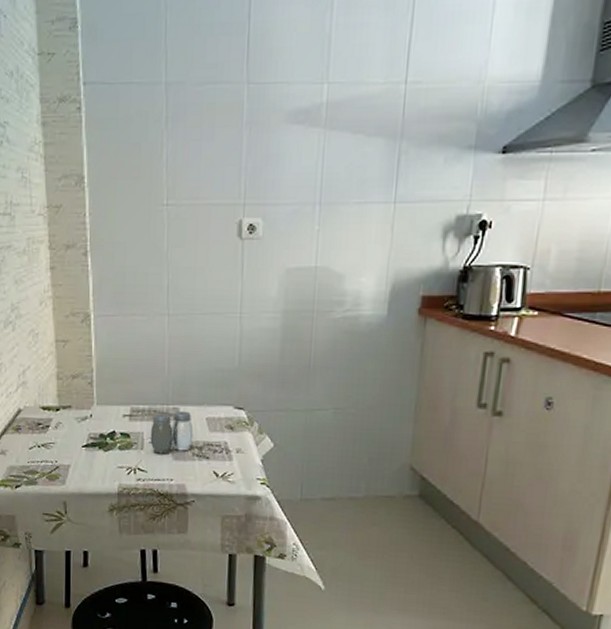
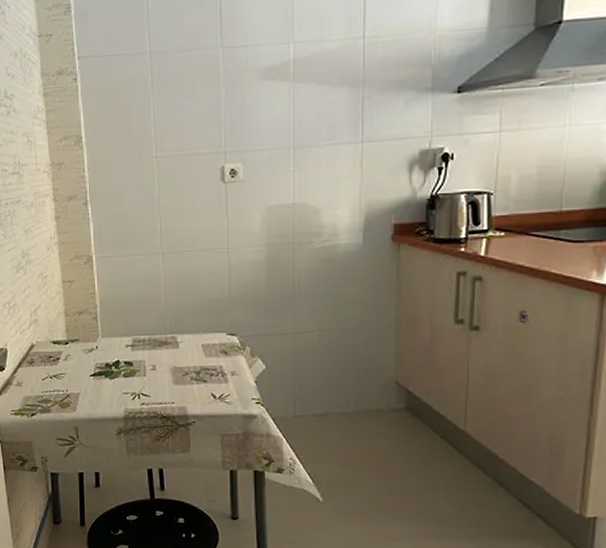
salt and pepper shaker: present [150,410,194,454] -> none [151,339,191,380]

